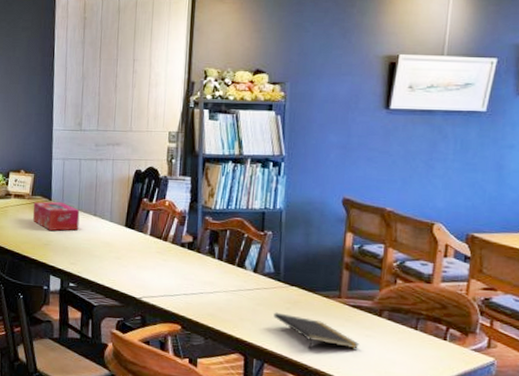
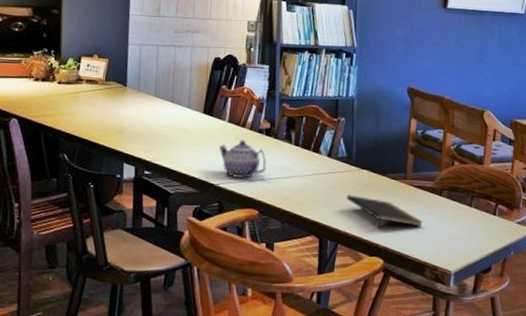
tissue box: present [33,201,80,231] -> none [106,87,157,118]
teapot: none [140,253,190,294] -> present [219,140,267,179]

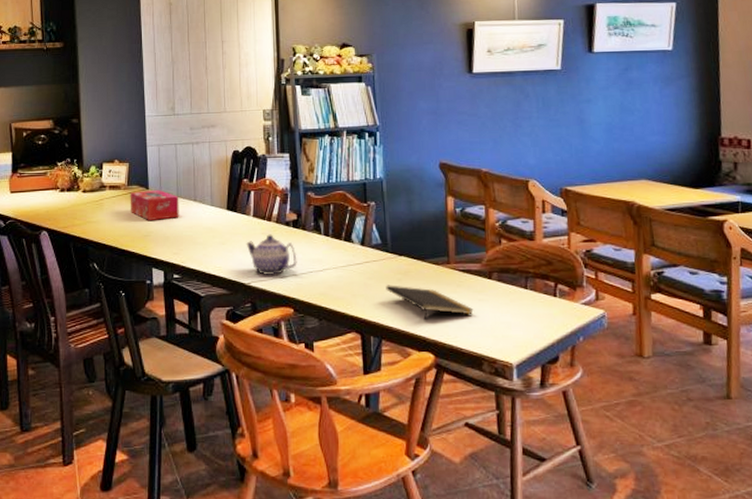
tissue box: none [106,87,157,118] -> present [130,189,179,220]

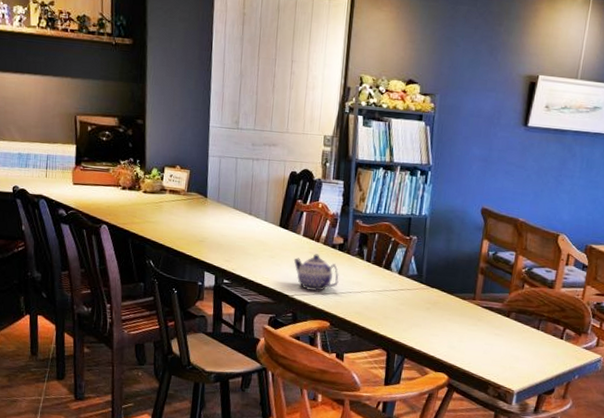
tissue box: present [130,189,179,220] -> none [188,198,235,229]
notepad: present [386,285,474,322] -> none [415,312,489,348]

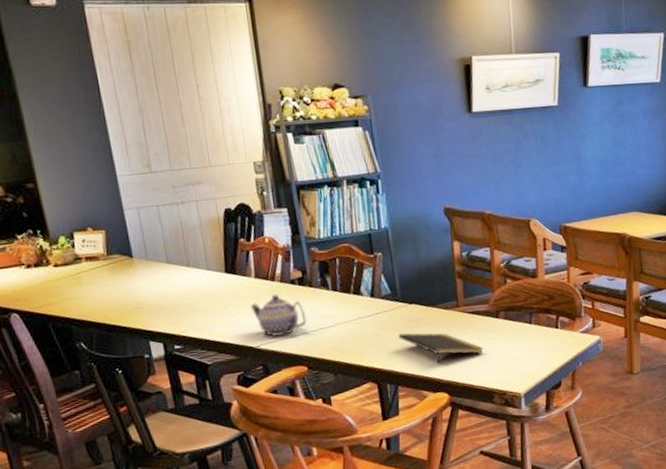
notepad: none [415,312,489,348] -> present [398,332,484,365]

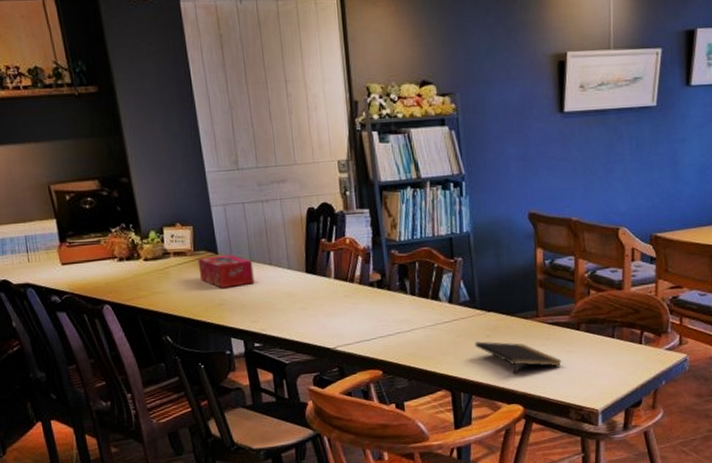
tissue box: none [111,257,172,291] -> present [197,254,255,288]
teapot: present [250,294,307,337] -> none [329,296,384,340]

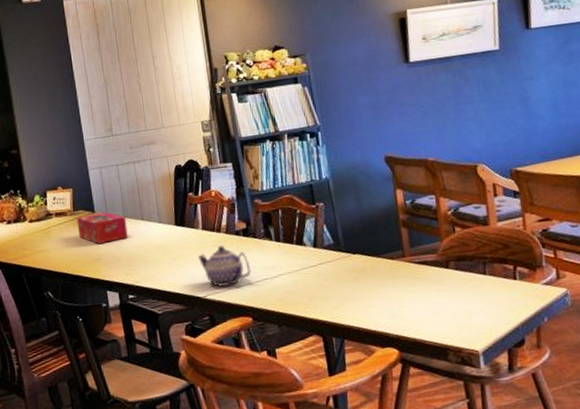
teapot: none [329,296,384,340] -> present [198,245,251,288]
notepad: present [475,341,562,376] -> none [342,283,434,318]

